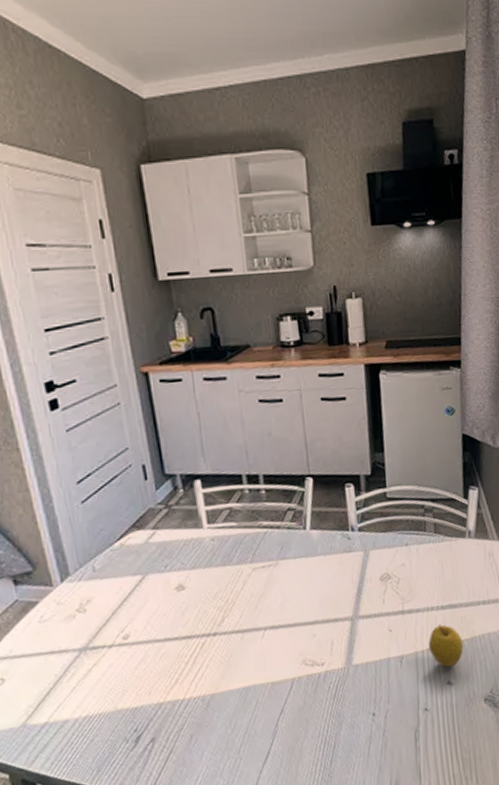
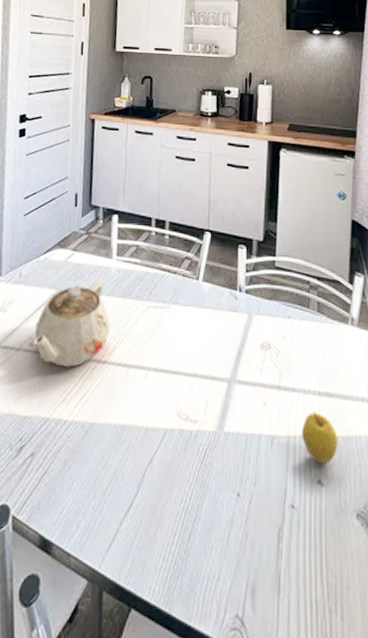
teapot: none [126,555,216,652] -> present [33,281,111,367]

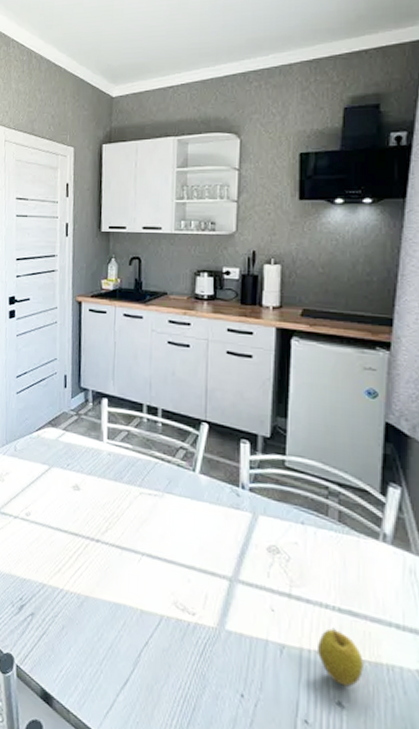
teapot: present [33,281,111,367] -> none [29,462,103,541]

